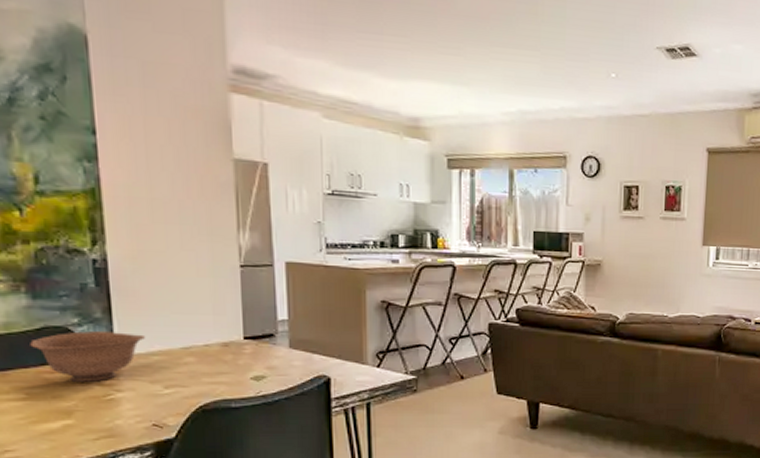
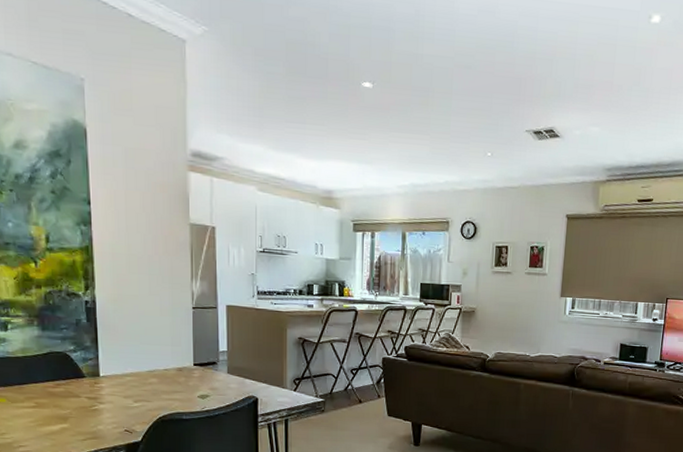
bowl: present [30,331,146,382] -> none [39,356,122,396]

